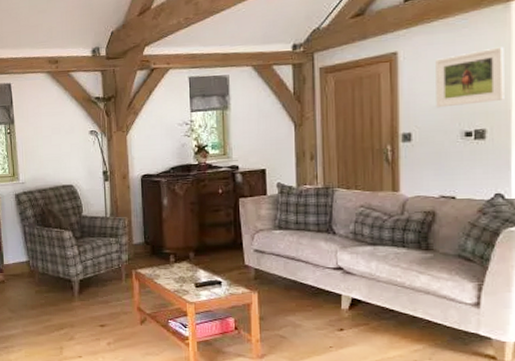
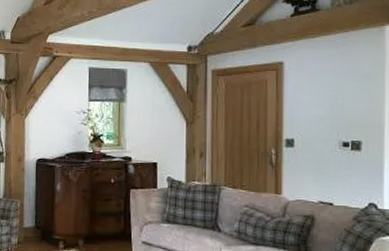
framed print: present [435,46,504,108] -> none [317,66,379,118]

